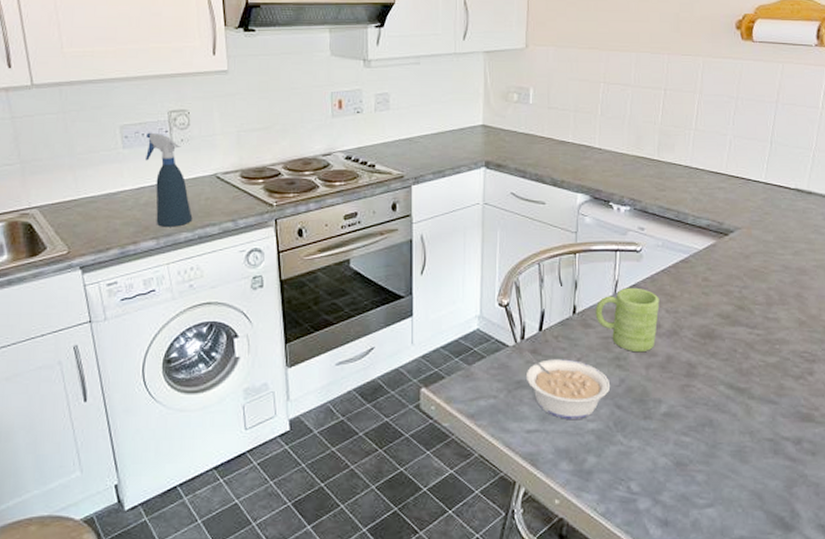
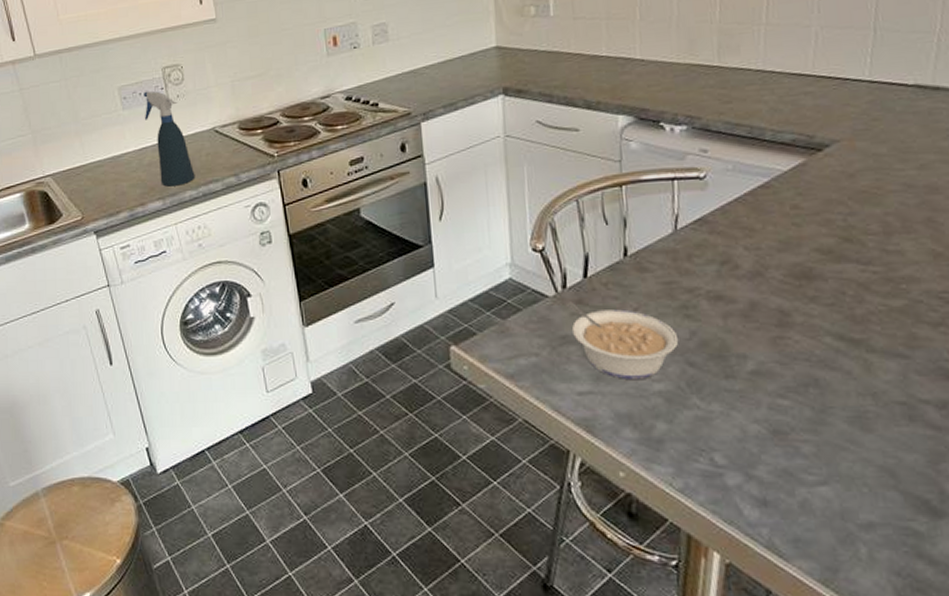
mug: present [595,287,660,353] -> none [651,221,736,299]

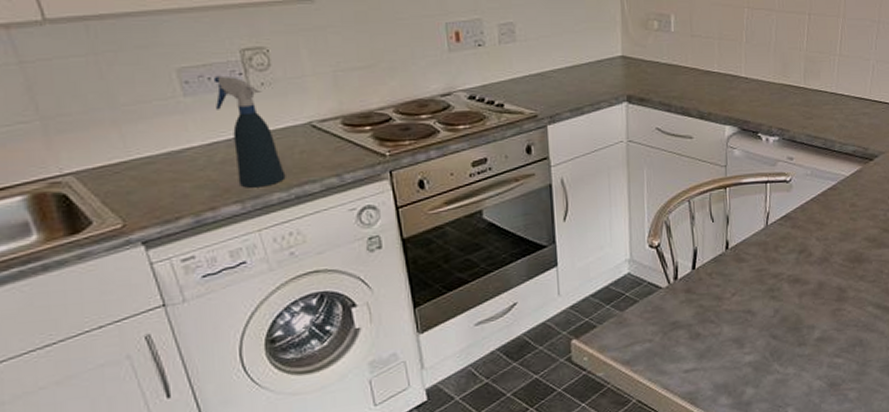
legume: present [565,301,679,379] -> none [676,291,766,355]

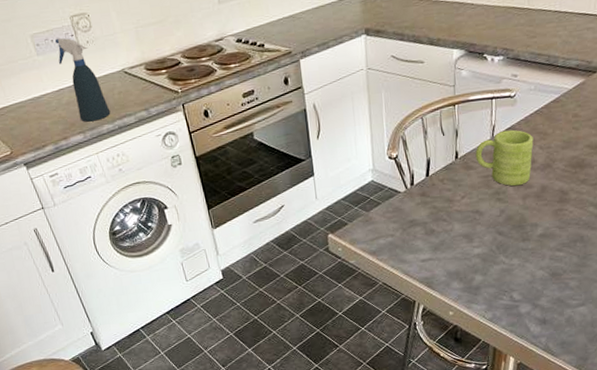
mug: none [747,218,810,283] -> present [475,129,534,187]

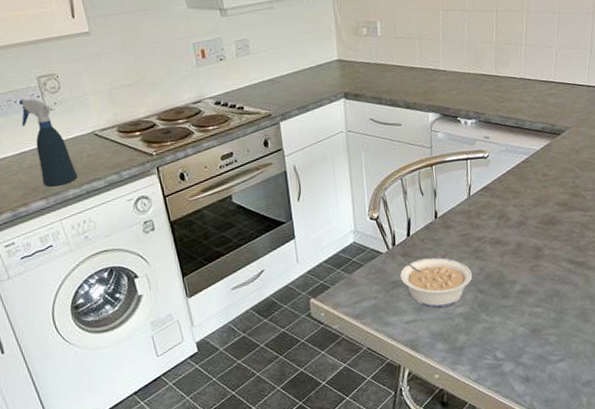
legume: none [413,195,492,248] -> present [395,255,473,308]
mug: present [475,129,534,187] -> none [453,189,508,244]

